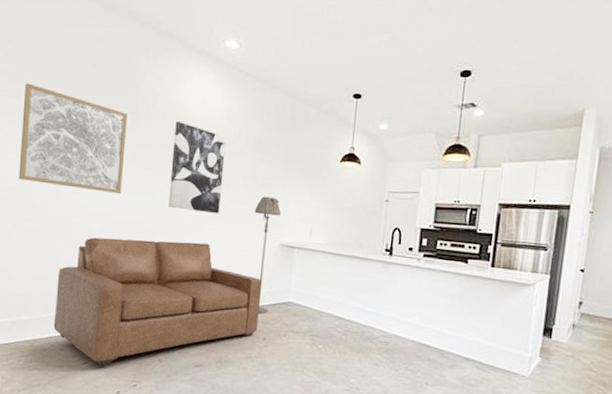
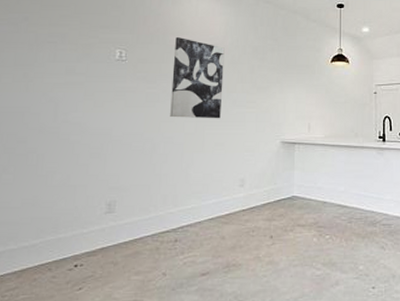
wall art: present [18,83,128,193] -> none [12,11,128,108]
sofa: present [53,237,263,368] -> none [45,148,266,291]
floor lamp: present [254,196,282,314] -> none [255,98,281,212]

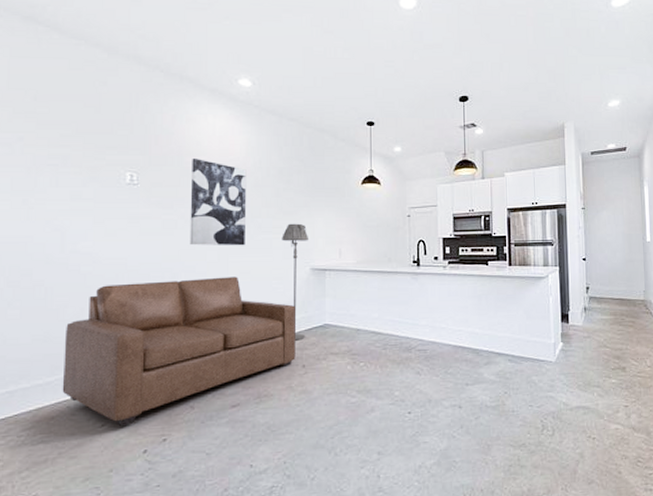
sofa: none [45,148,266,291] -> present [62,276,297,427]
floor lamp: none [255,98,281,212] -> present [282,223,309,341]

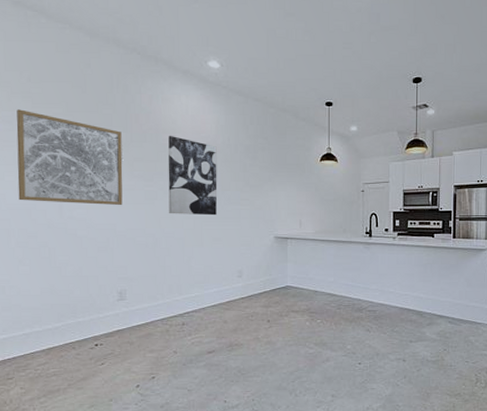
wall art: none [12,131,139,236] -> present [16,109,123,205]
sofa: present [62,276,297,427] -> none [67,242,262,366]
floor lamp: present [282,223,309,341] -> none [249,196,273,299]

